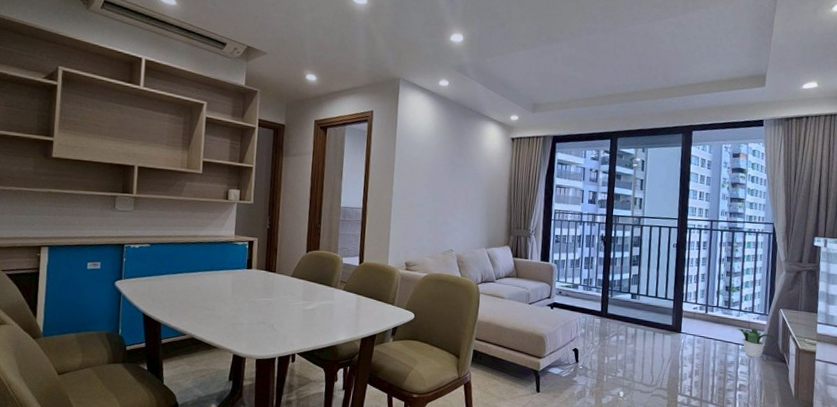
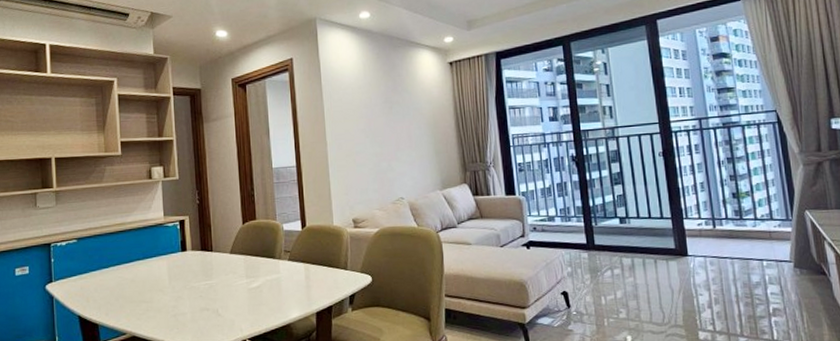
potted plant: present [736,328,775,358] -> none [755,239,806,274]

